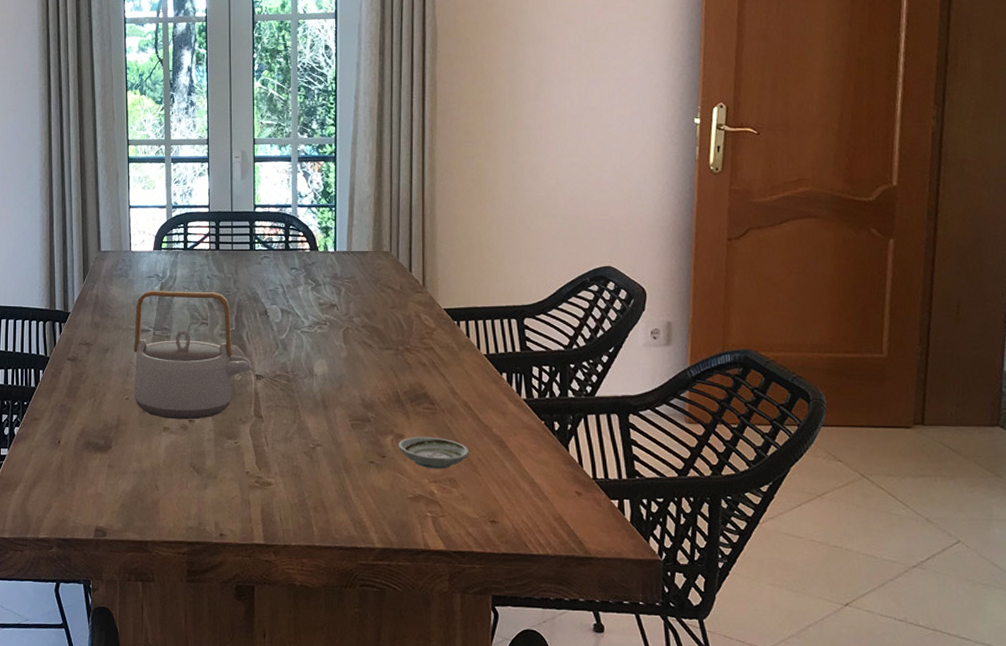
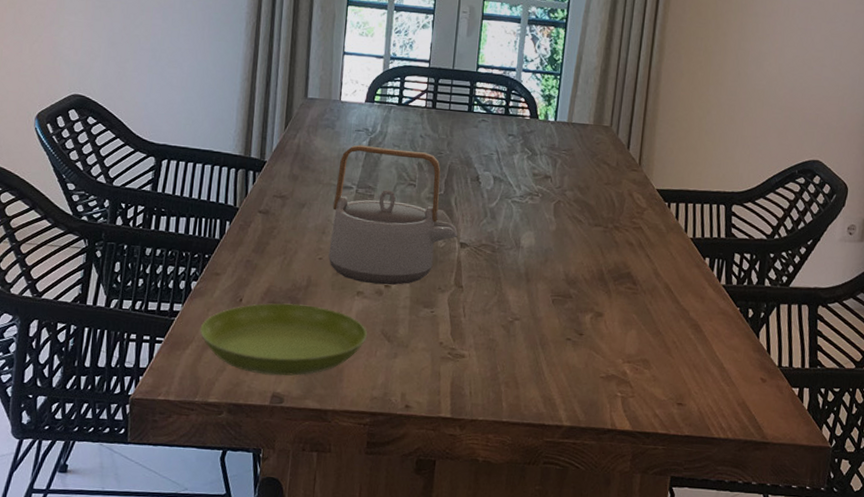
saucer: none [25,442,178,511] -> present [199,303,368,376]
saucer: present [398,436,470,470] -> none [597,316,666,350]

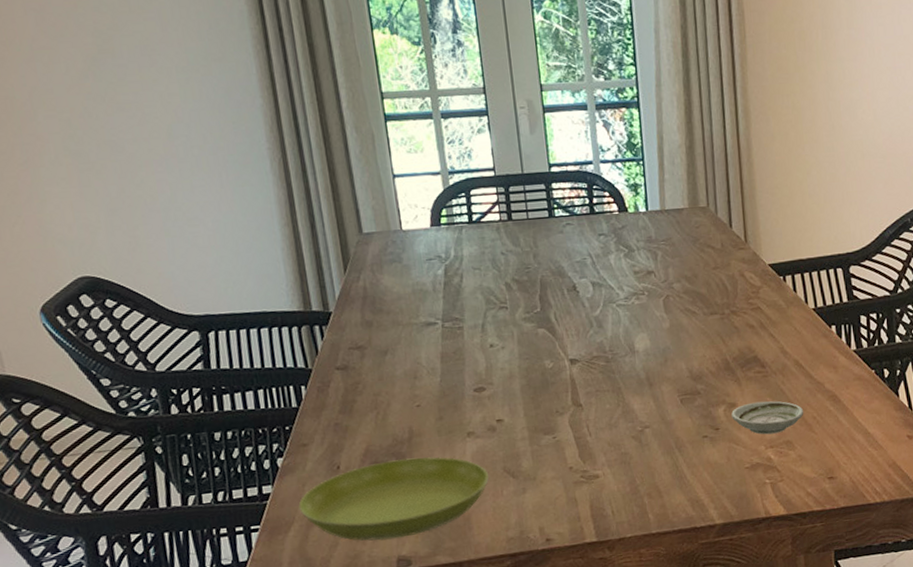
teapot: present [328,144,458,285] -> none [416,270,566,422]
saucer: none [597,316,666,350] -> present [731,401,804,435]

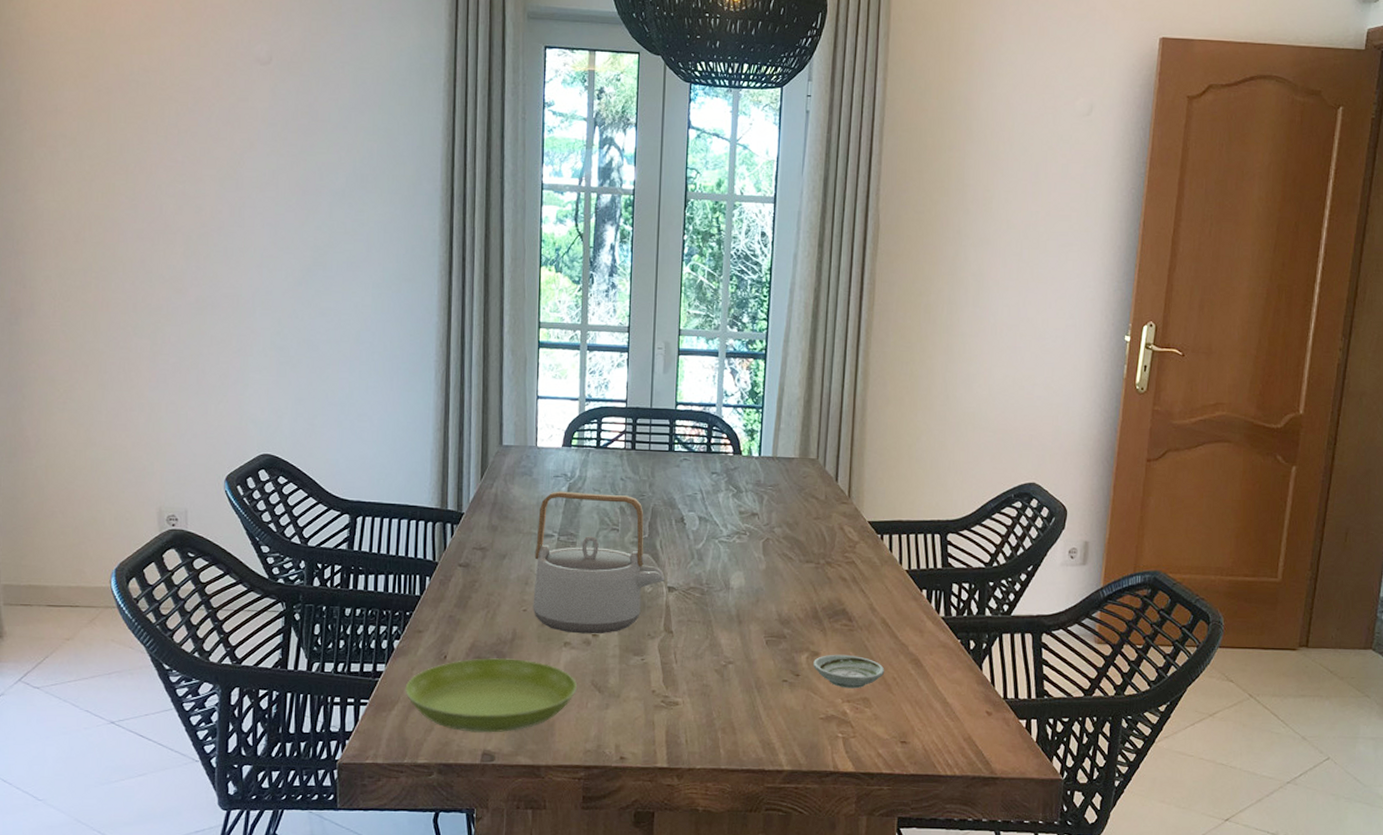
teapot: none [416,270,566,422] -> present [532,491,665,634]

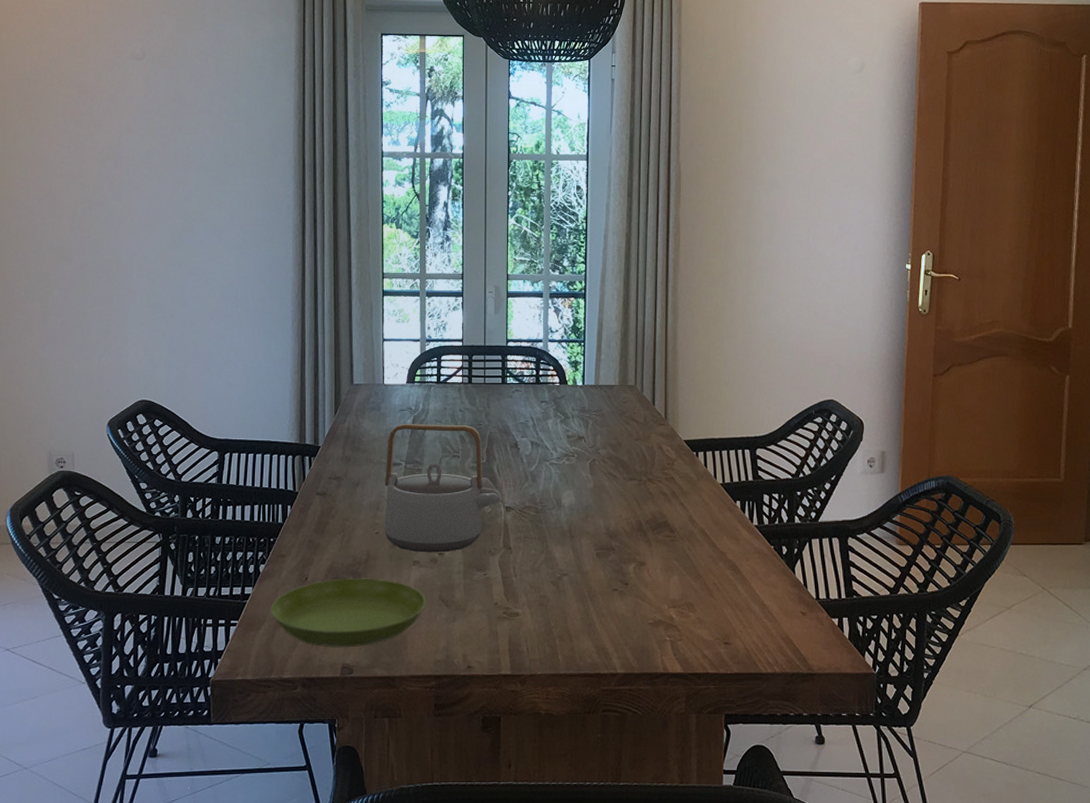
saucer: present [813,654,885,689] -> none [640,563,706,595]

